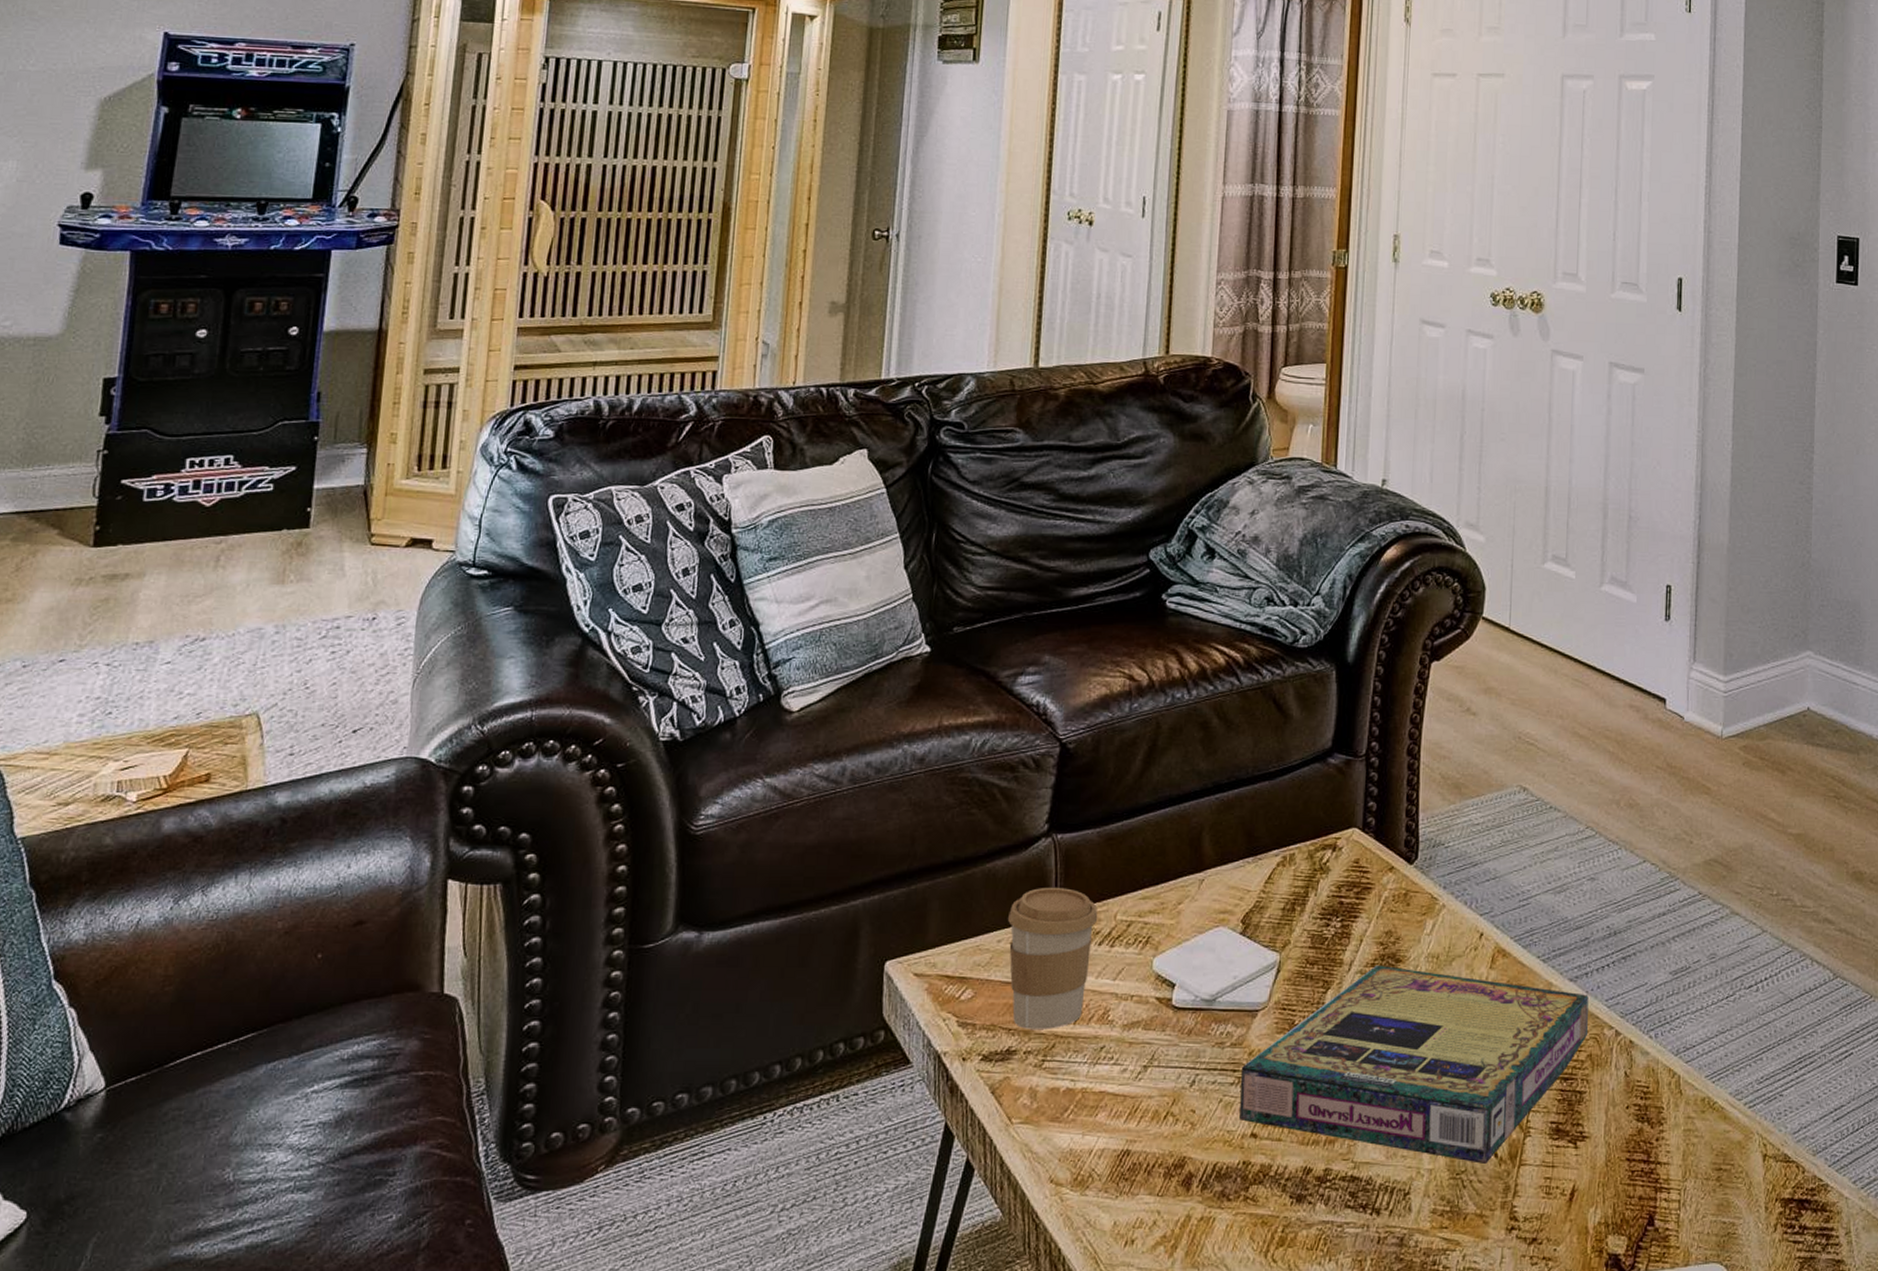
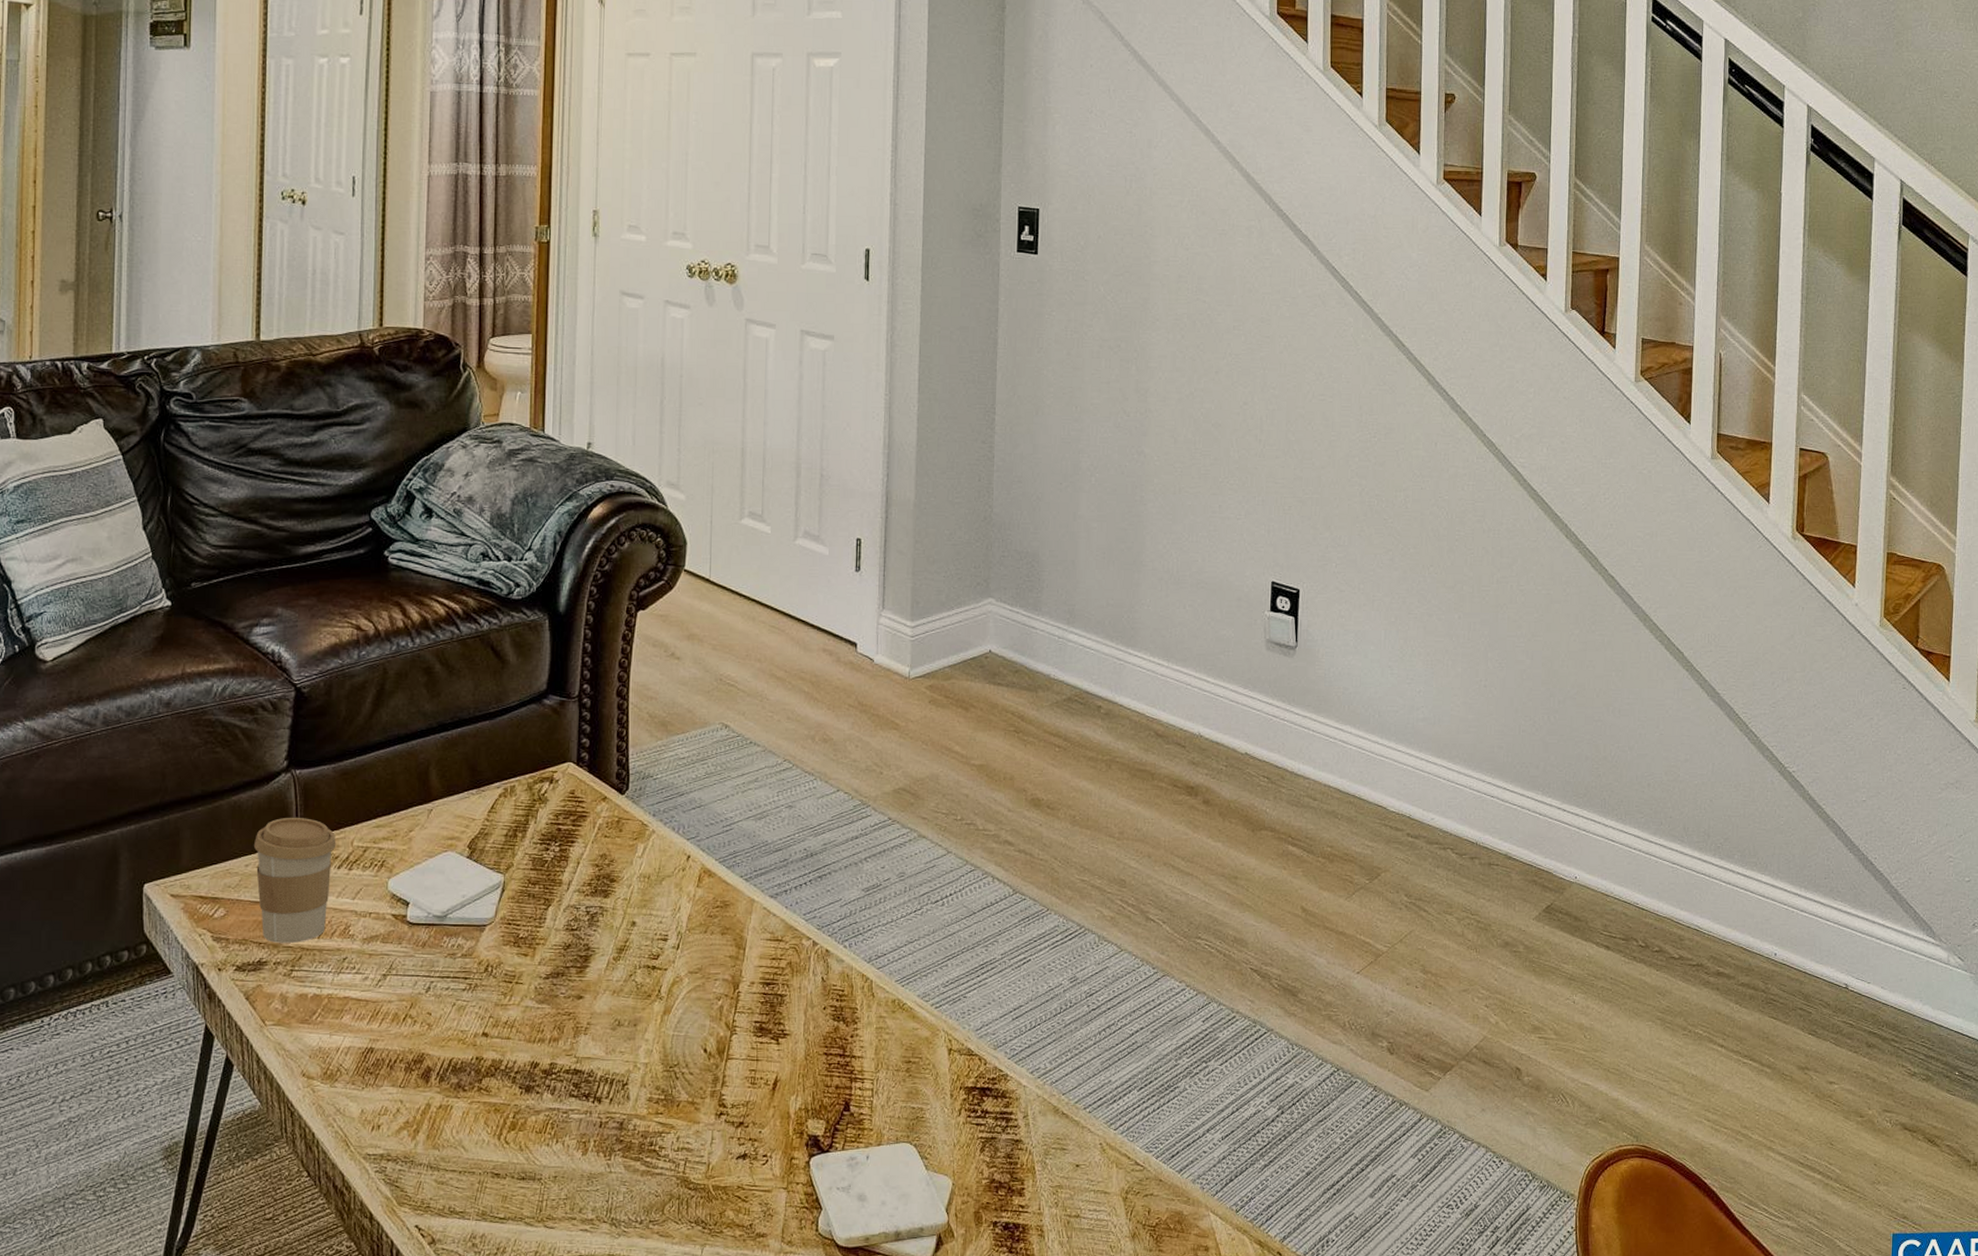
video game box: present [1239,965,1589,1164] -> none [472,884,788,1058]

